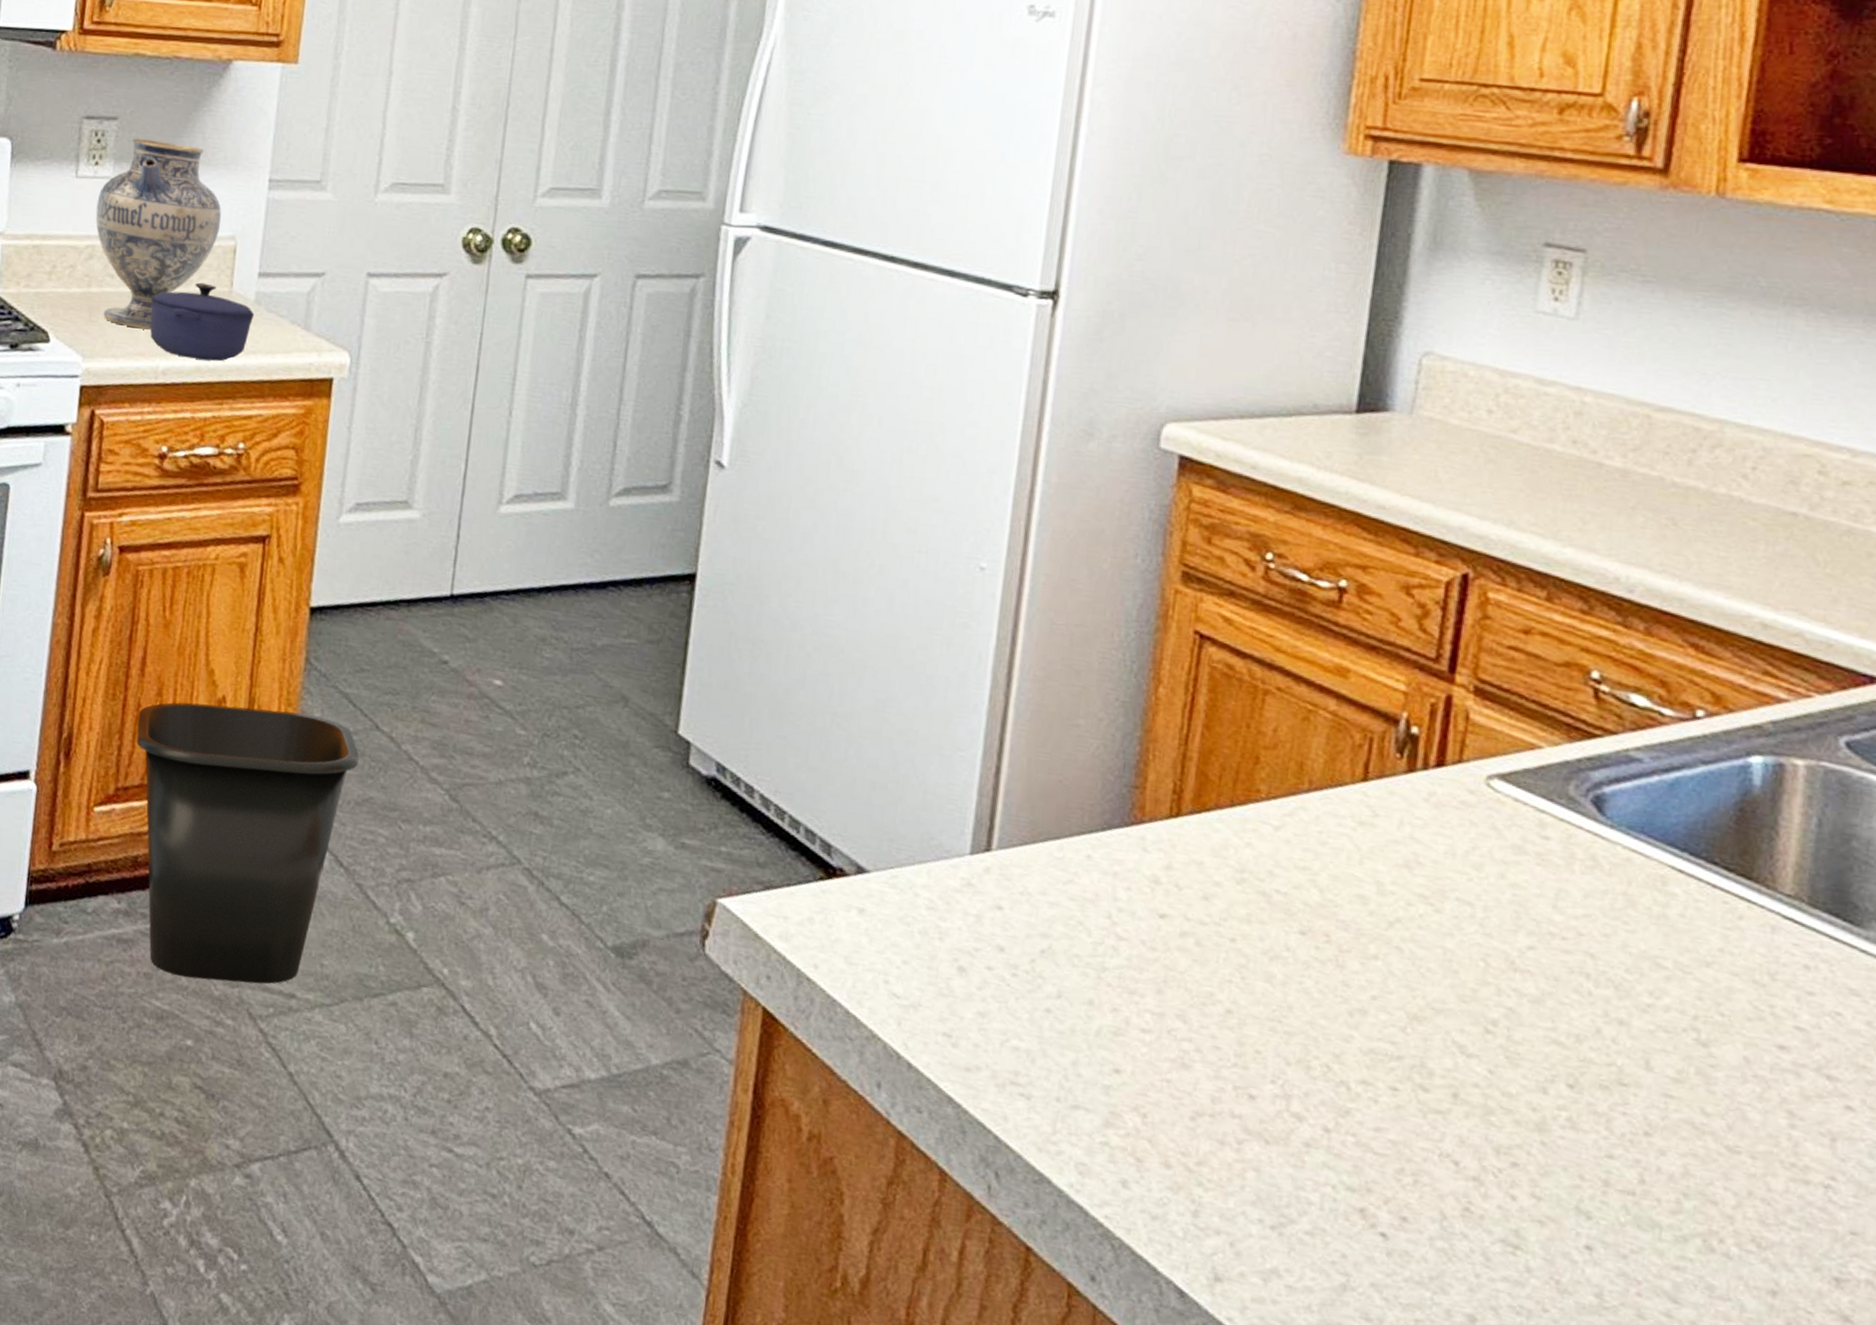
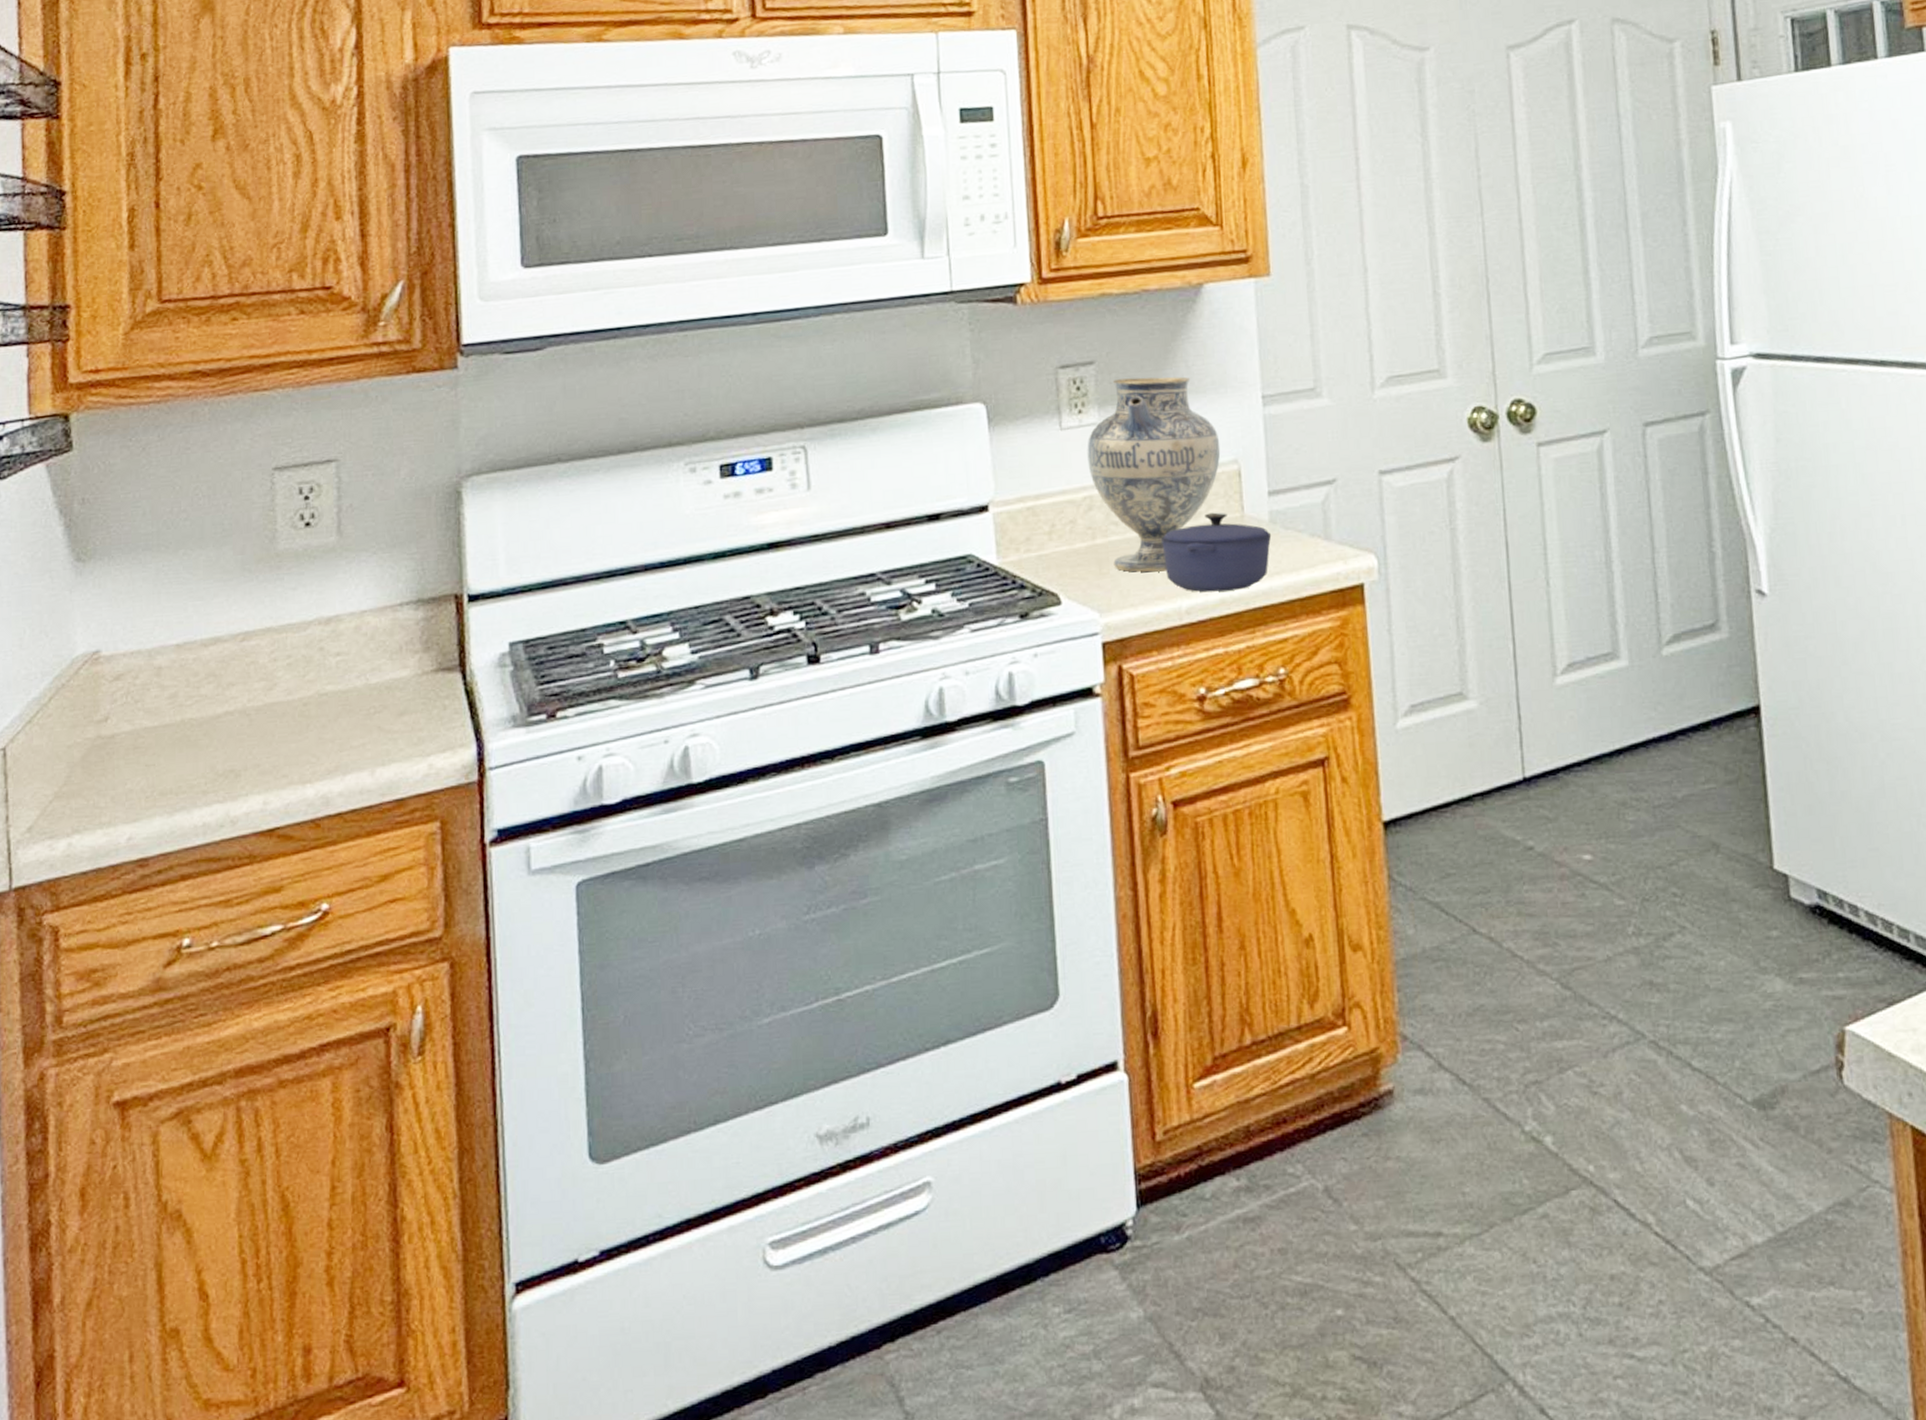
waste bin: present [136,702,359,985] -> none [1223,933,1462,1243]

